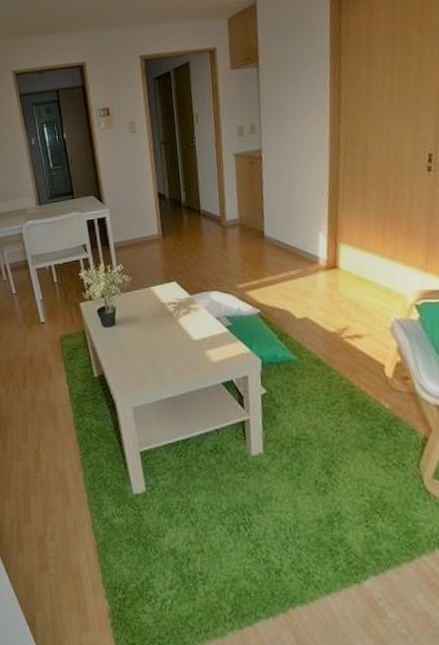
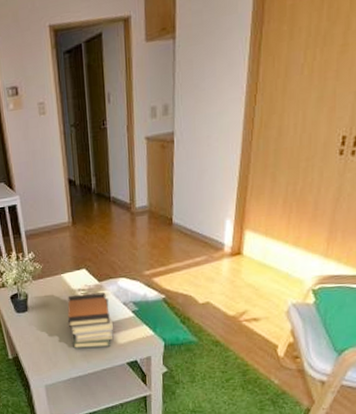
book stack: none [157,306,207,366] -> present [67,292,113,348]

